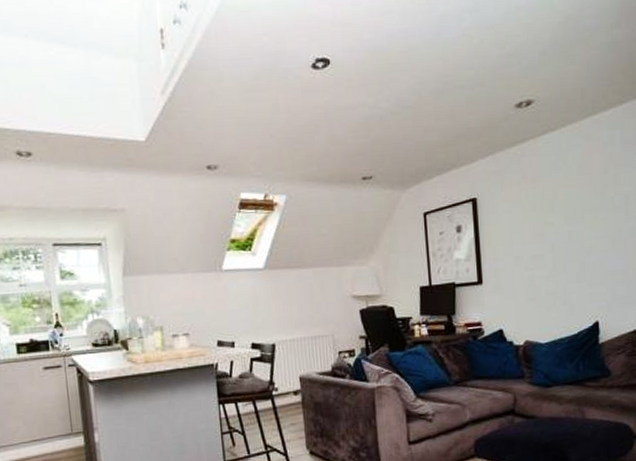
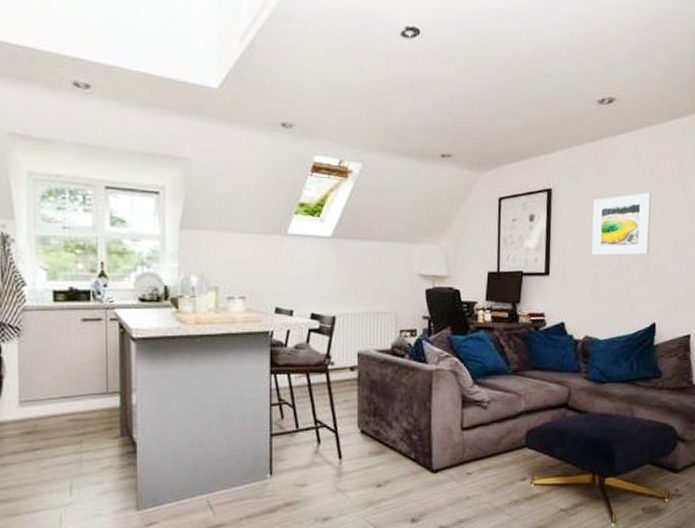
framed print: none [521,191,584,259] -> present [591,193,652,256]

